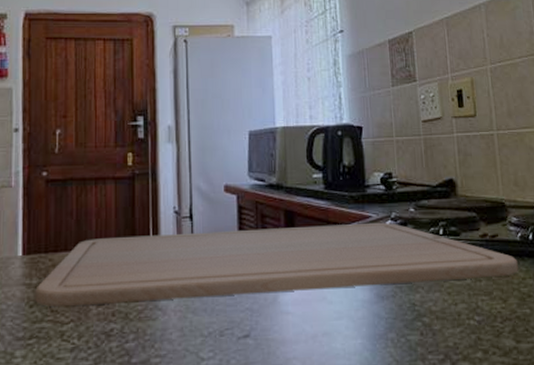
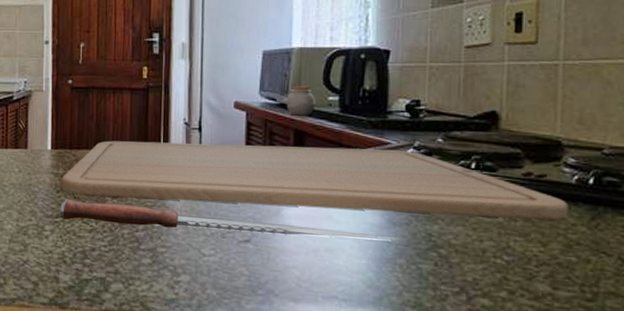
kitchen knife: none [34,310,394,340] -> present [60,198,406,241]
jar: none [274,165,302,196] -> present [286,86,315,116]

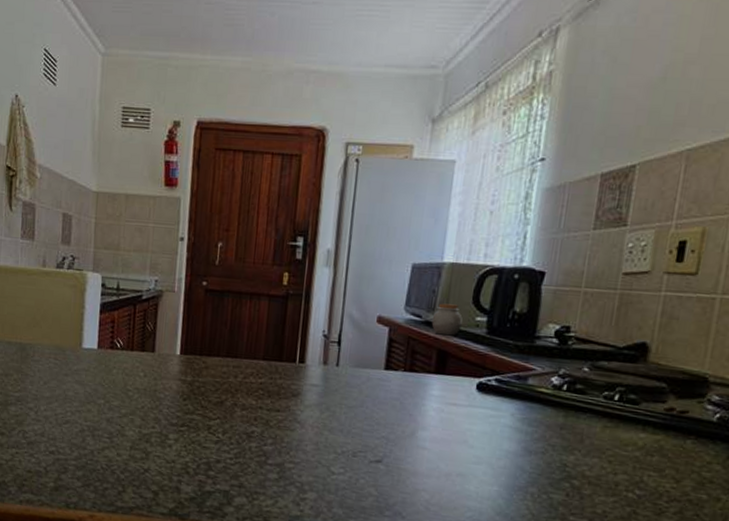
kitchen knife: present [60,198,406,241] -> none [185,406,540,470]
chopping board: present [61,140,569,220] -> none [188,349,707,457]

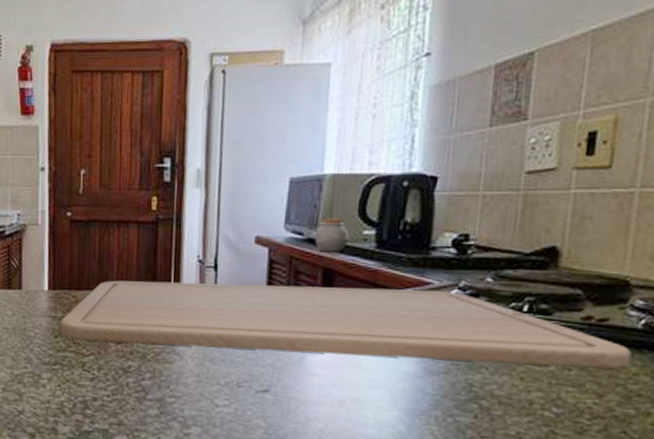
chopping board: none [188,349,707,457] -> present [59,280,632,369]

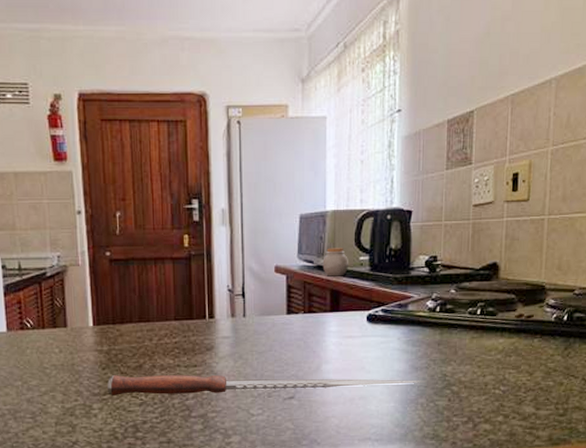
kitchen knife: none [58,343,444,392] -> present [107,374,426,396]
chopping board: present [59,280,632,369] -> none [106,302,549,370]

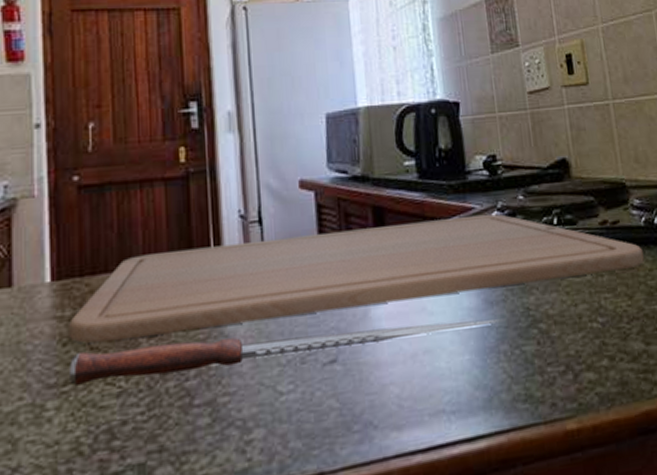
chopping board: none [106,302,549,370] -> present [69,214,644,344]
jar: present [322,248,348,277] -> none [358,152,391,189]

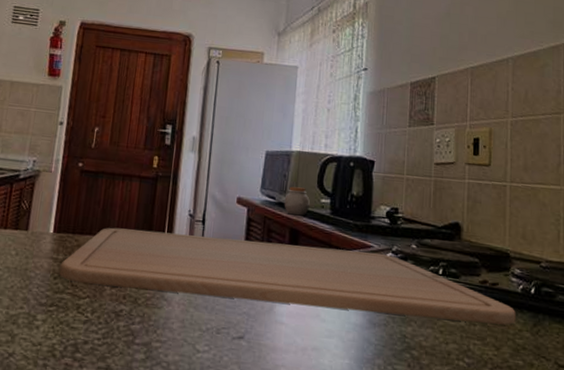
kitchen knife: present [70,318,506,386] -> none [54,285,384,342]
jar: none [358,152,391,189] -> present [284,186,310,216]

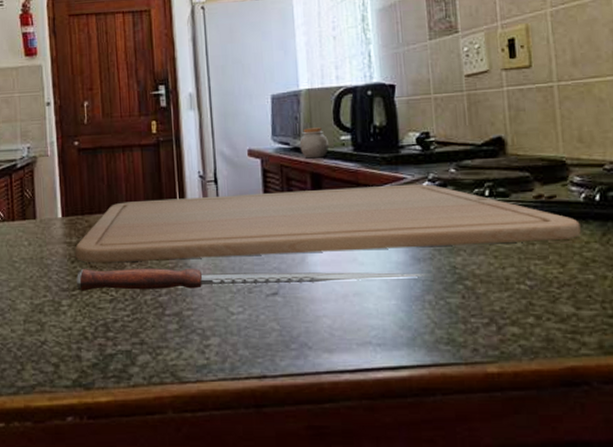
kitchen knife: none [54,285,384,342] -> present [77,268,432,291]

